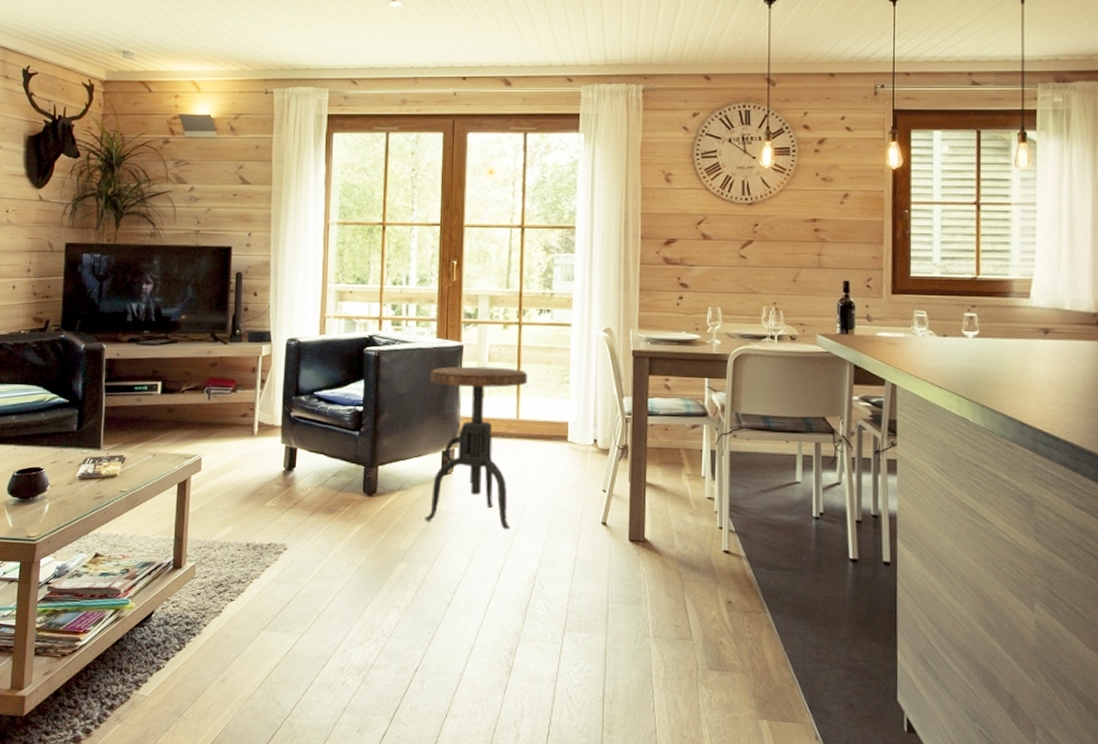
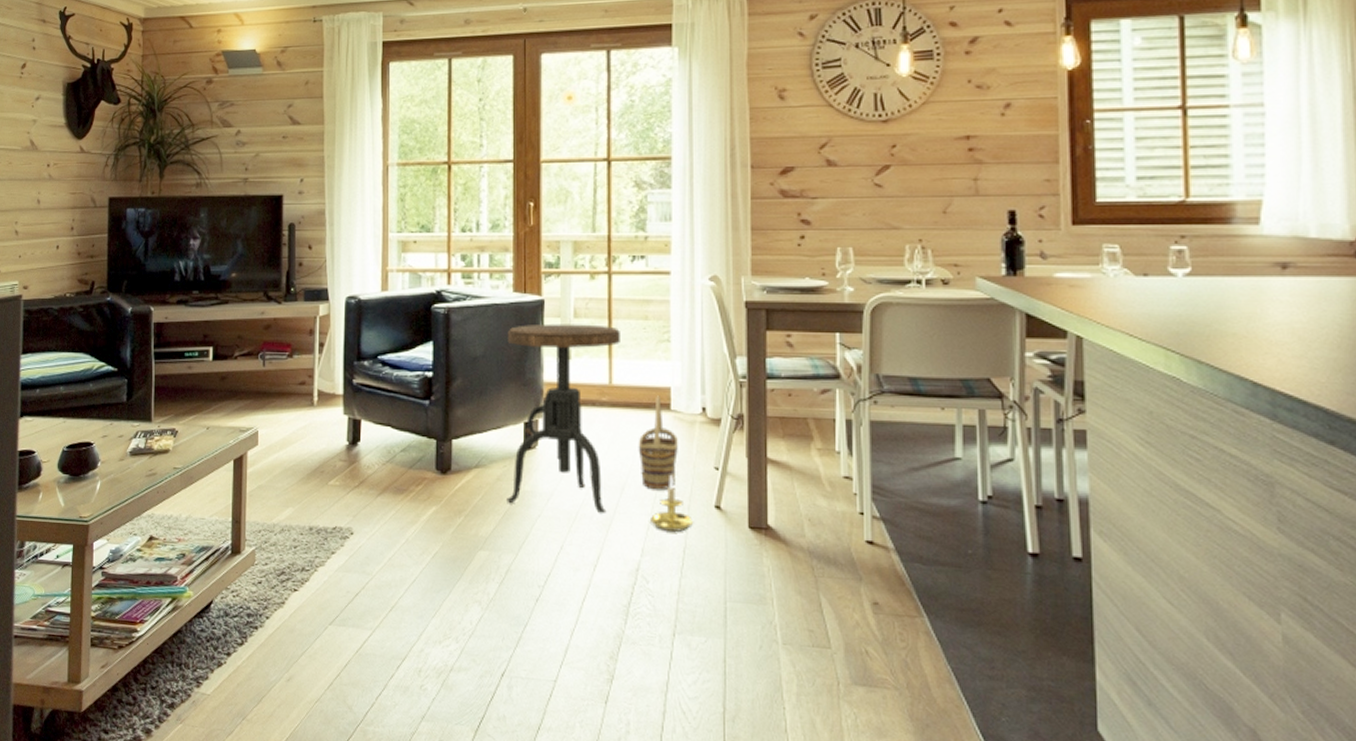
basket: none [539,429,573,510] -> present [638,395,678,491]
candle holder: none [548,496,583,545] -> present [651,474,693,532]

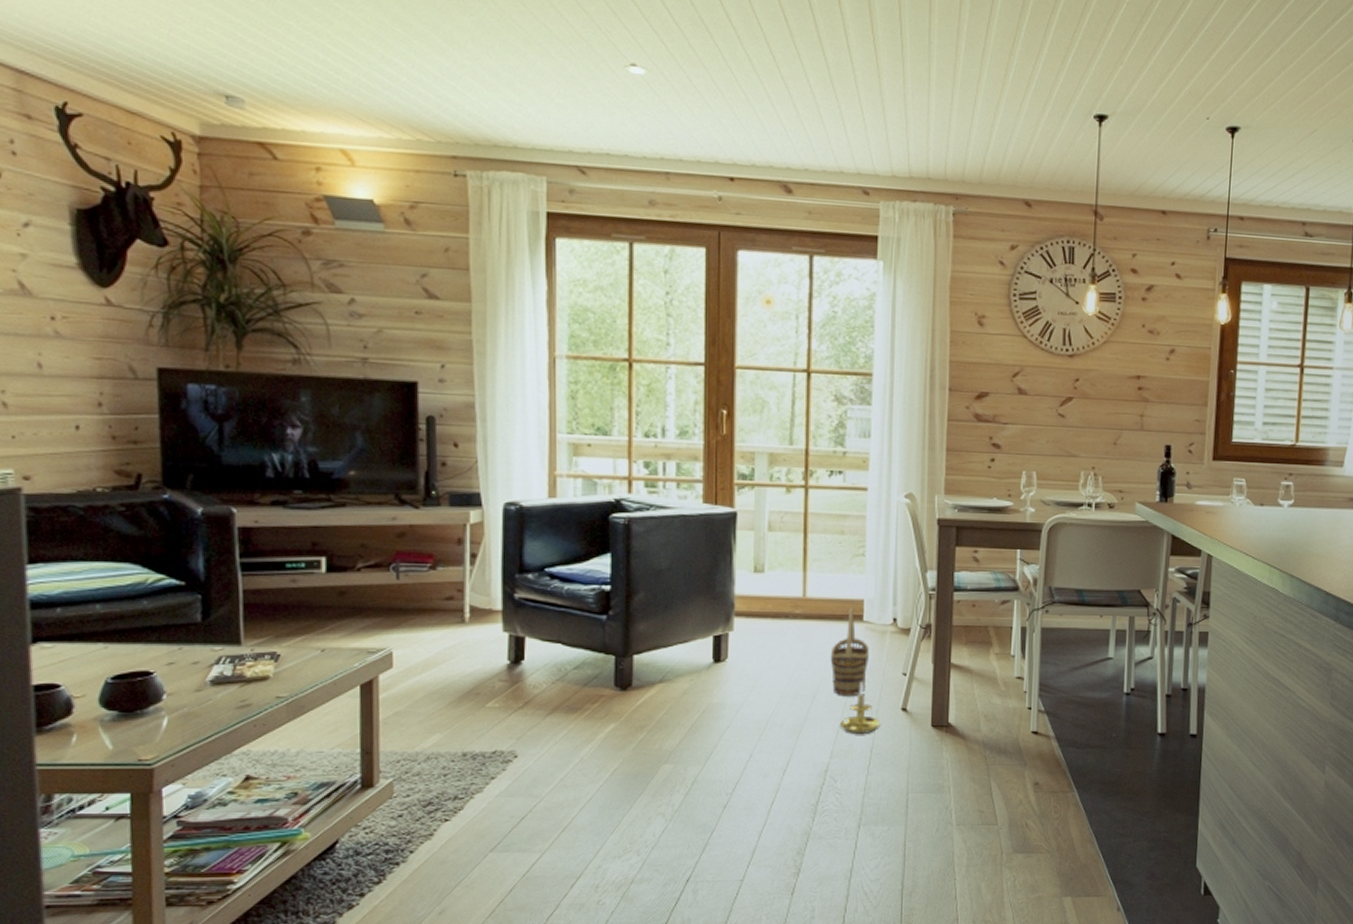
side table: present [507,323,620,514] -> none [694,536,816,722]

